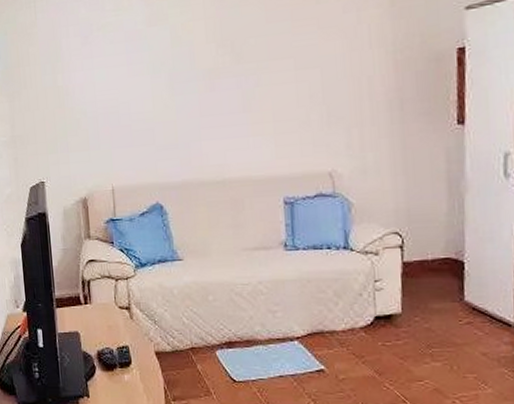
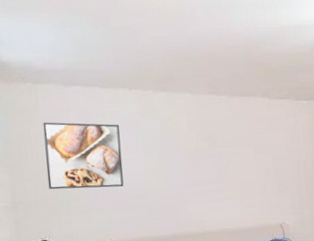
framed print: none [41,38,127,122] -> present [42,122,124,190]

